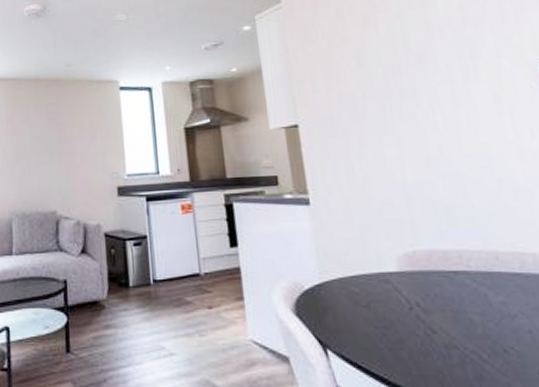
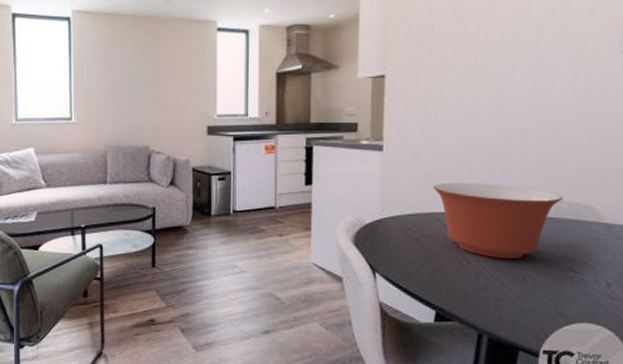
mixing bowl: none [372,236,526,325] -> present [432,183,564,259]

